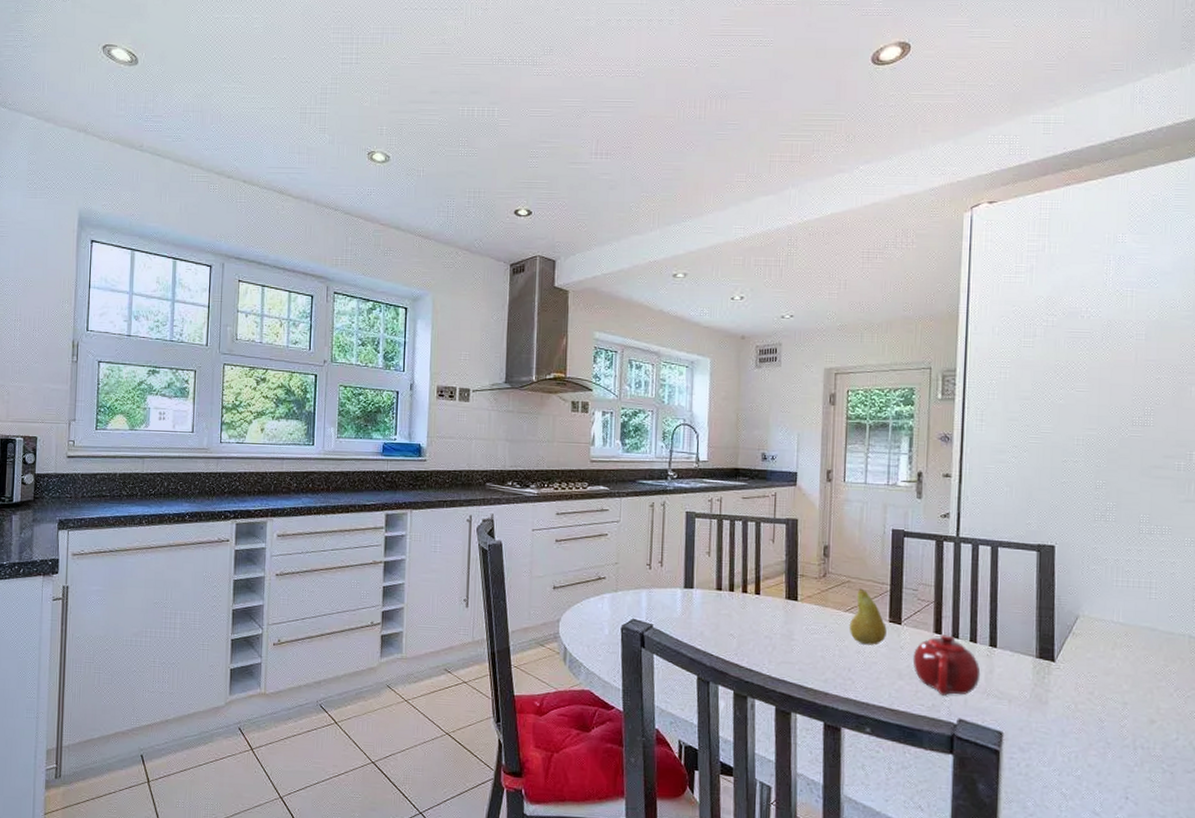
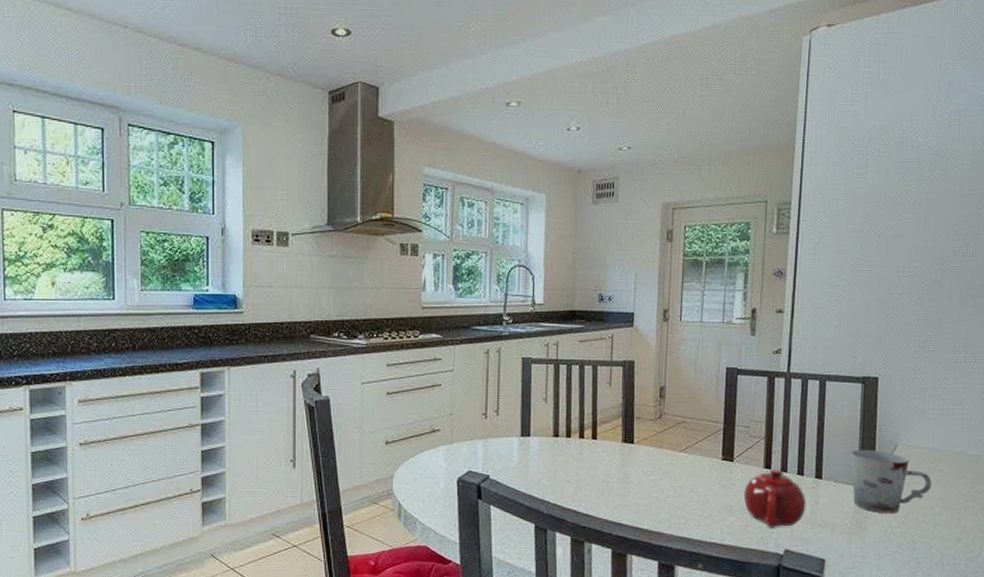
fruit: present [849,588,887,645] -> none [683,428,719,484]
cup: none [1027,619,1118,689] -> present [850,450,932,514]

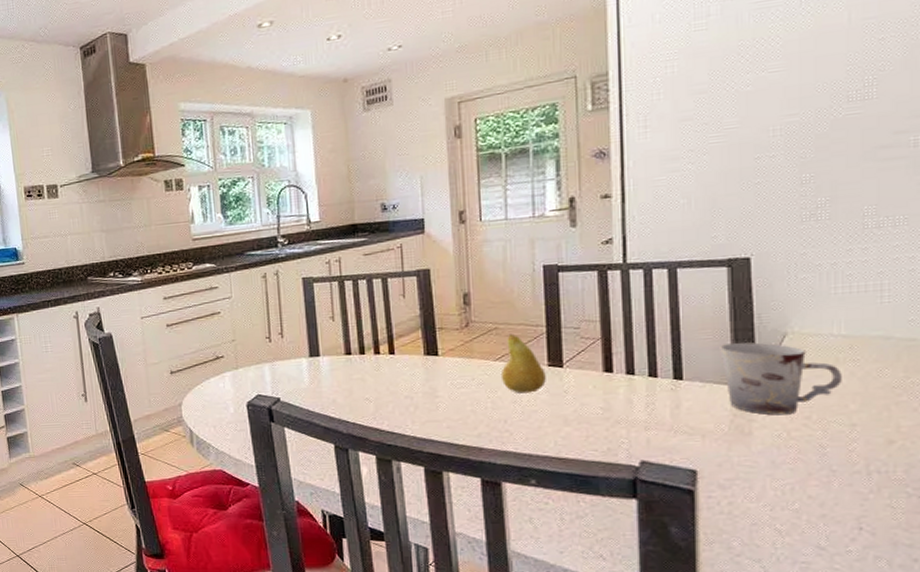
fruit: none [683,428,719,484] -> present [500,334,546,394]
teapot: present [743,469,807,528] -> none [580,372,665,438]

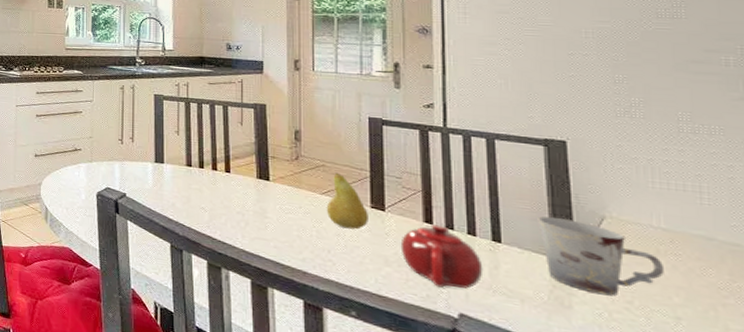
teapot: none [580,372,665,438] -> present [400,224,483,289]

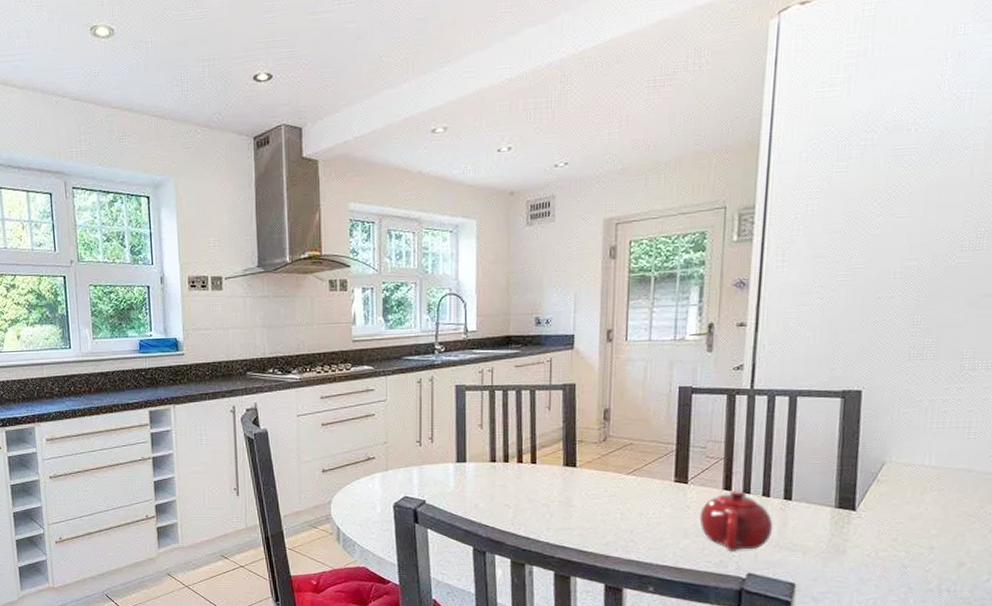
fruit: present [326,172,368,230] -> none [631,450,672,506]
cup: present [538,216,664,296] -> none [826,469,928,536]

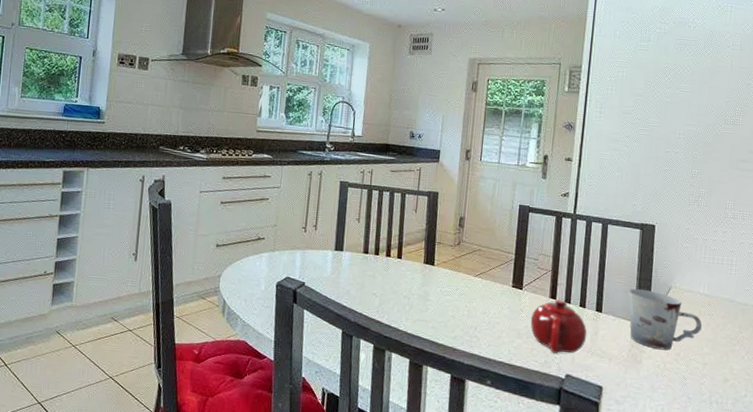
cup: none [826,469,928,536] -> present [628,289,702,351]

